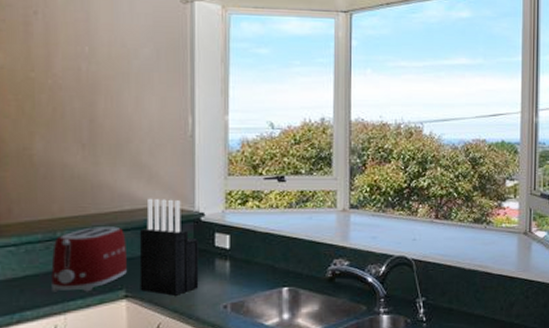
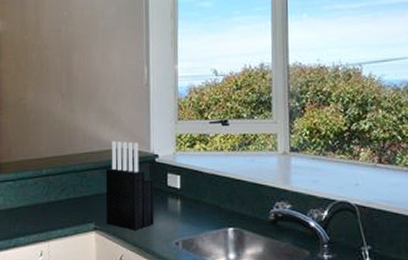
toaster: present [51,226,127,292] -> none [38,166,96,223]

